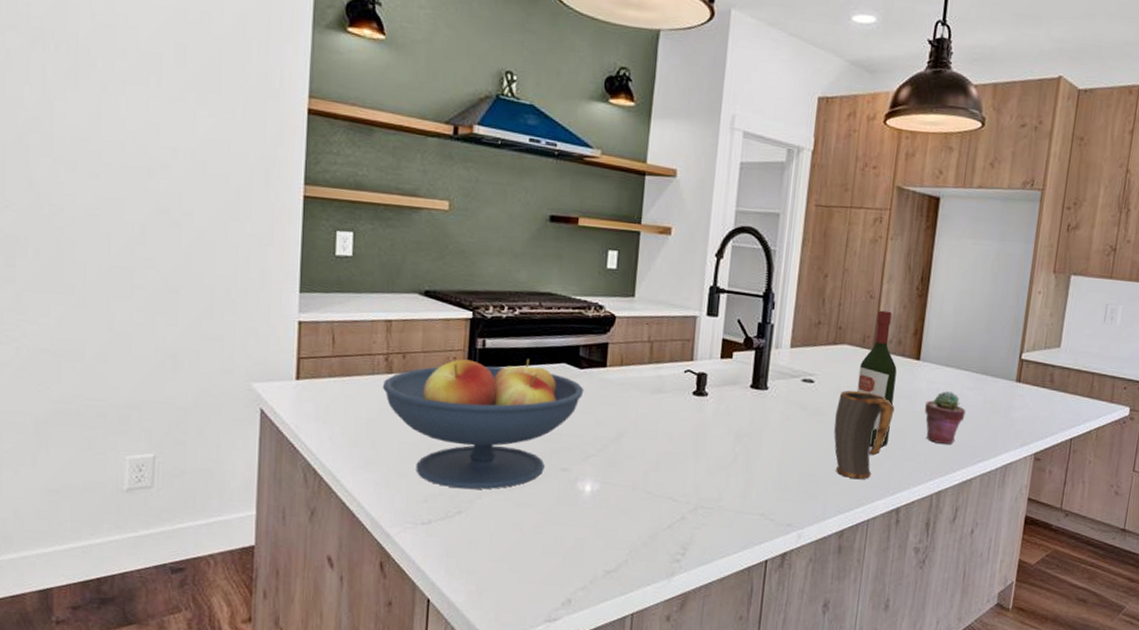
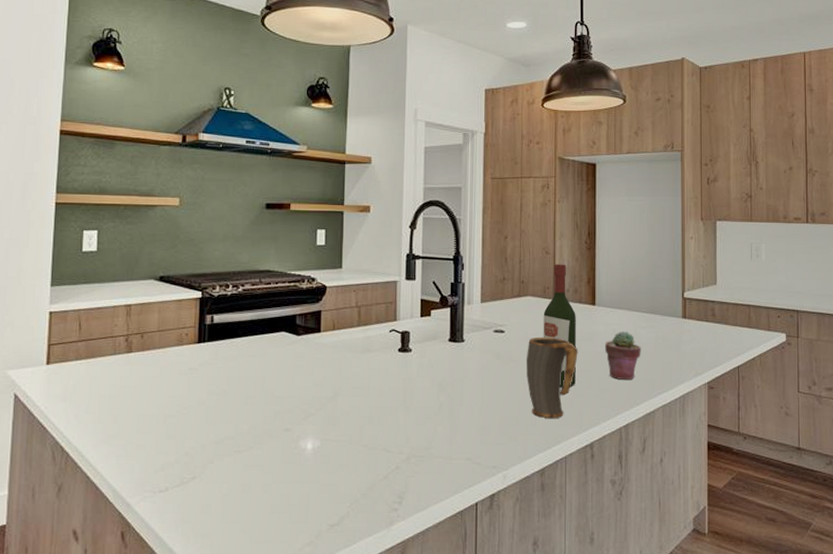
fruit bowl: present [382,358,584,490] -> none [123,330,302,455]

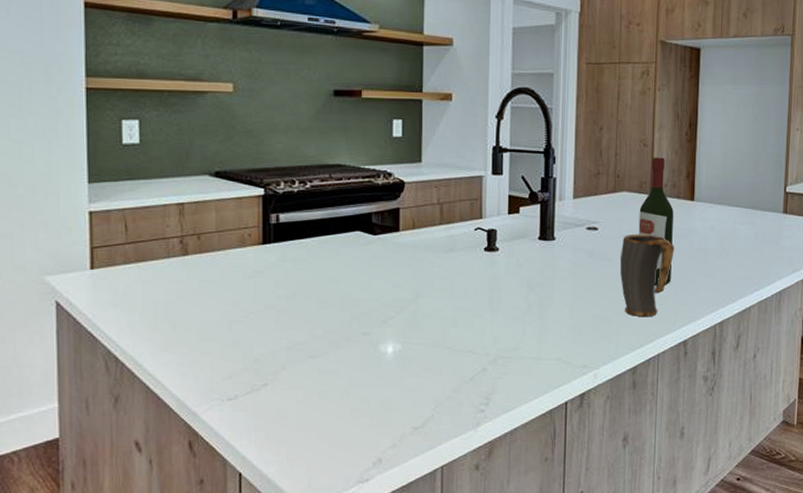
potted succulent: present [604,332,641,380] -> none [702,228,740,277]

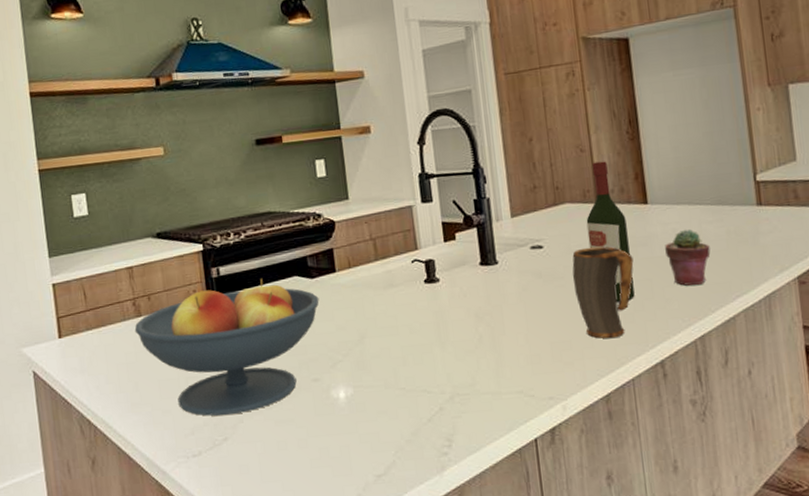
fruit bowl: none [179,229,379,362] -> present [134,278,319,416]
potted succulent: none [702,228,740,277] -> present [664,229,711,286]

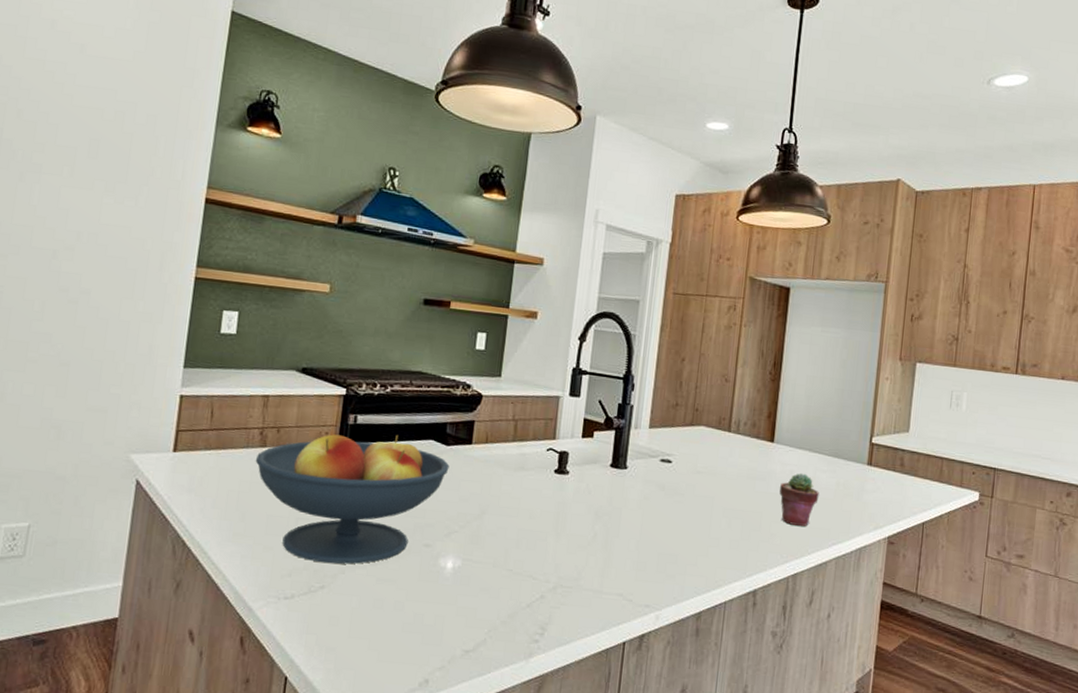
mug: present [572,246,634,339] -> none [691,470,750,560]
wine bottle: present [586,161,635,302] -> none [713,393,752,528]

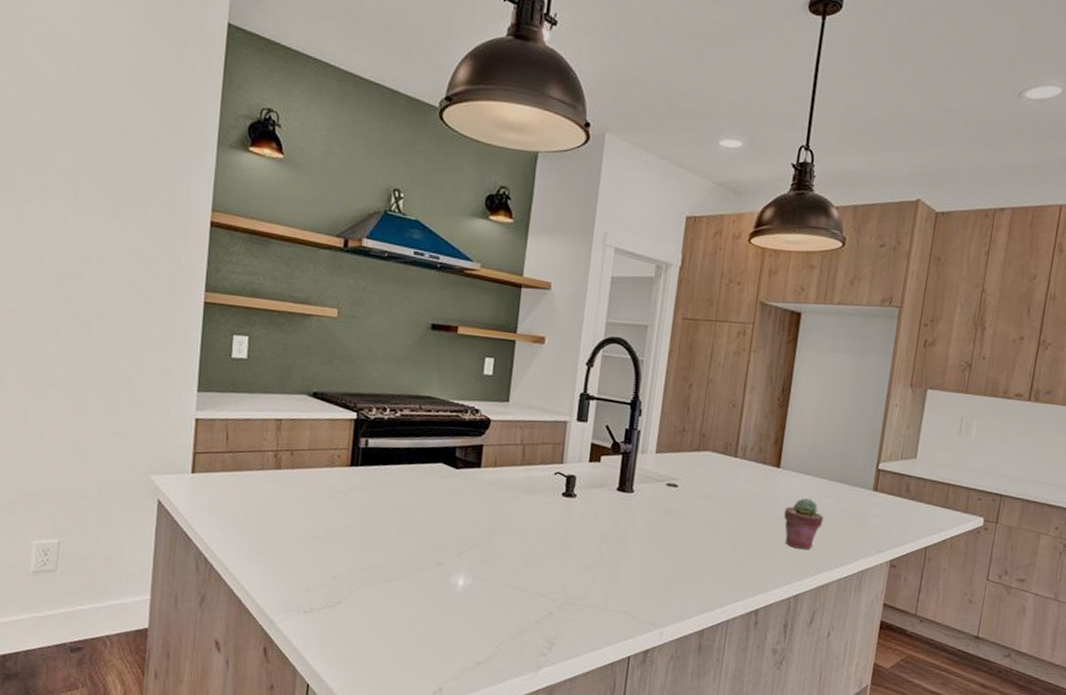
fruit bowl: present [255,434,450,564] -> none [271,457,459,581]

